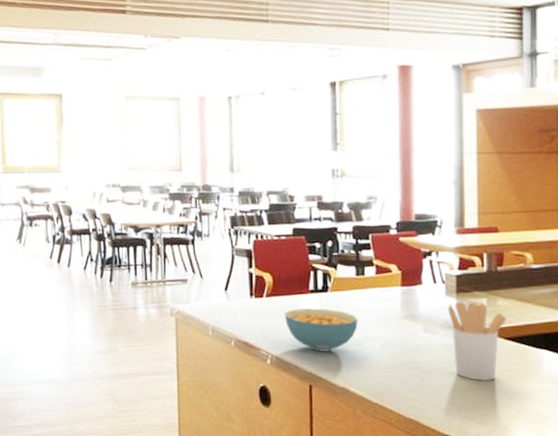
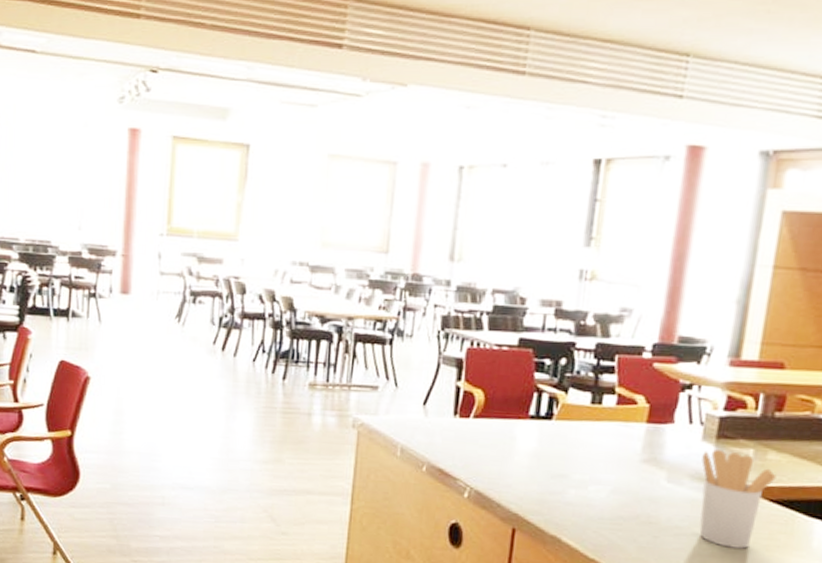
cereal bowl: present [284,308,358,352] -> none [493,436,585,492]

